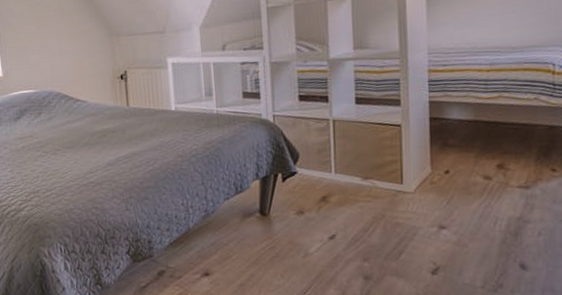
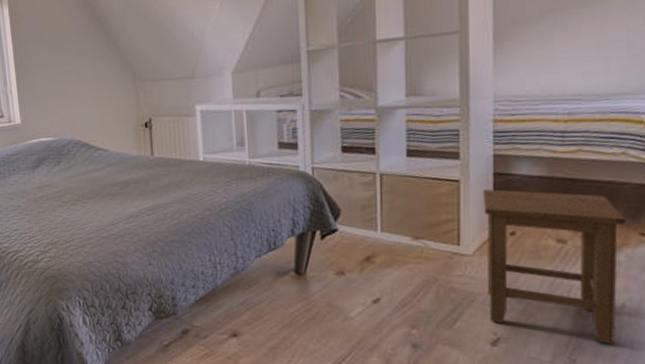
stool: none [422,132,539,269] -> present [484,189,626,345]

